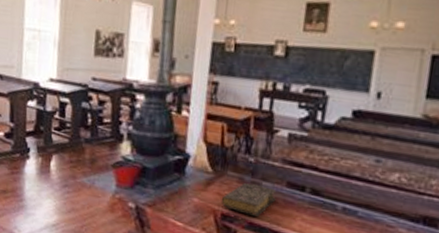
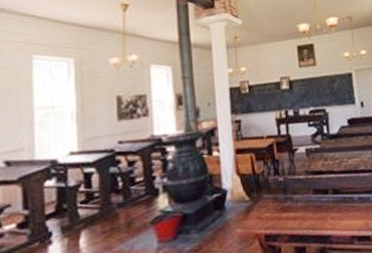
book: present [221,183,276,217] -> none [262,198,307,229]

